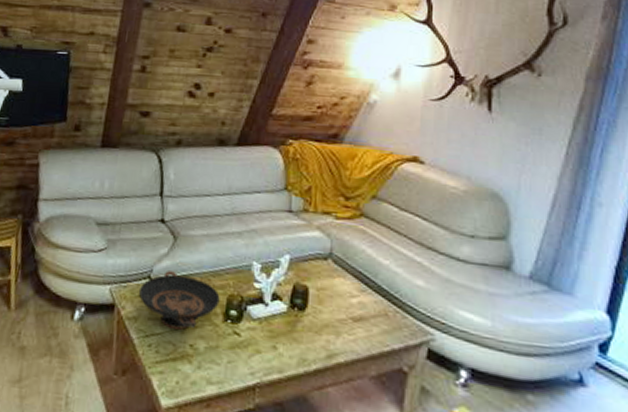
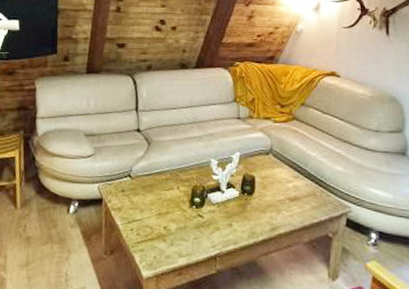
decorative bowl: present [139,271,220,330] -> none [122,170,186,216]

